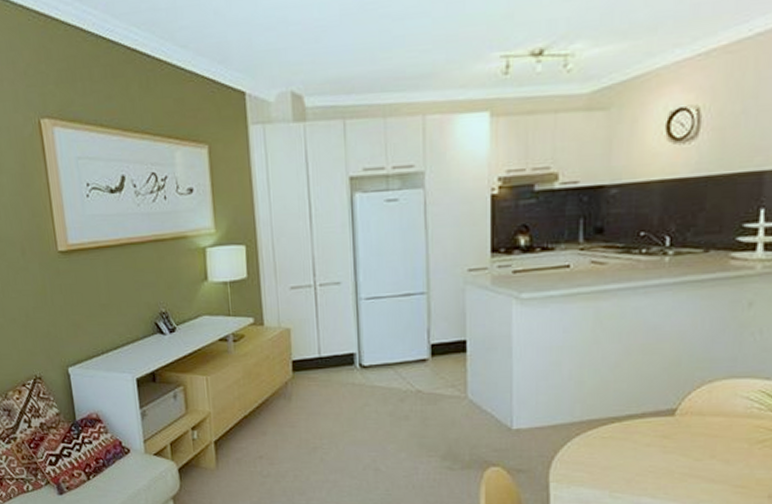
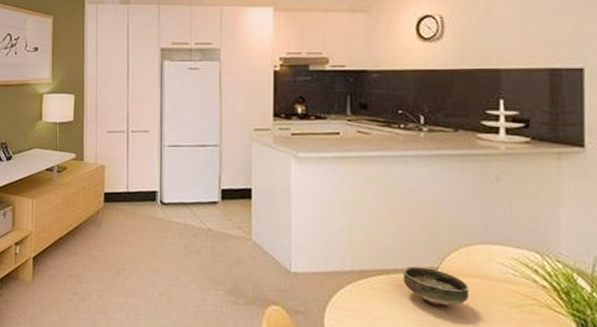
bowl: none [638,410,709,451] -> present [404,266,468,308]

